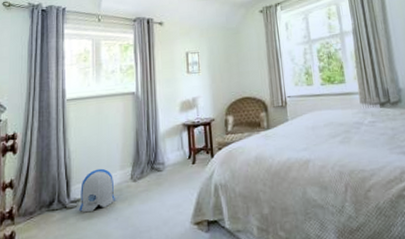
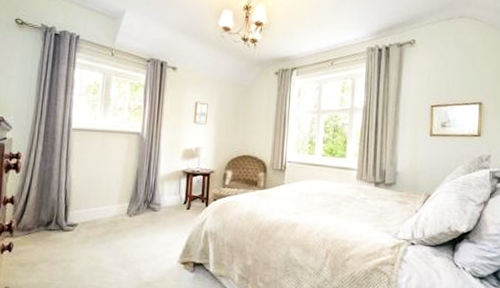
sun visor: present [79,168,115,213] -> none [75,199,110,238]

